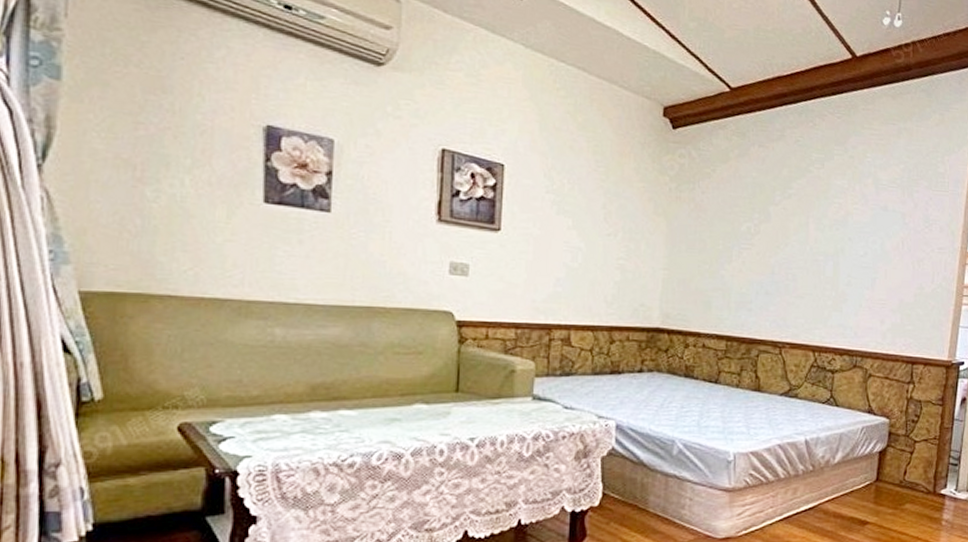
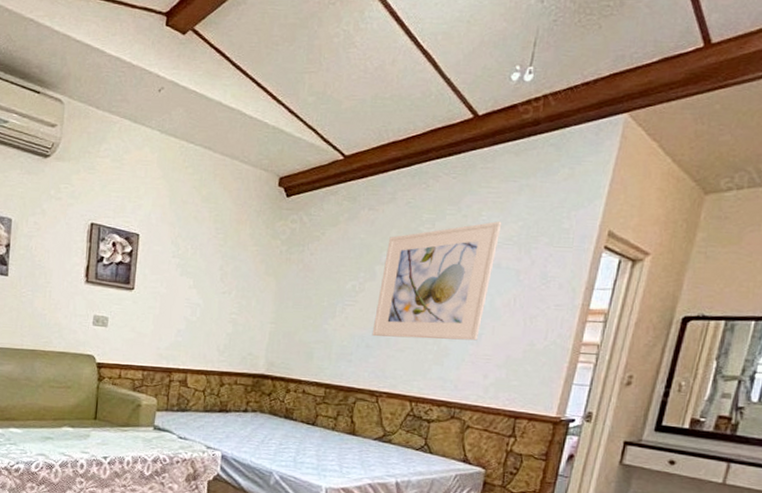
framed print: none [770,163,886,285] -> present [372,221,502,341]

